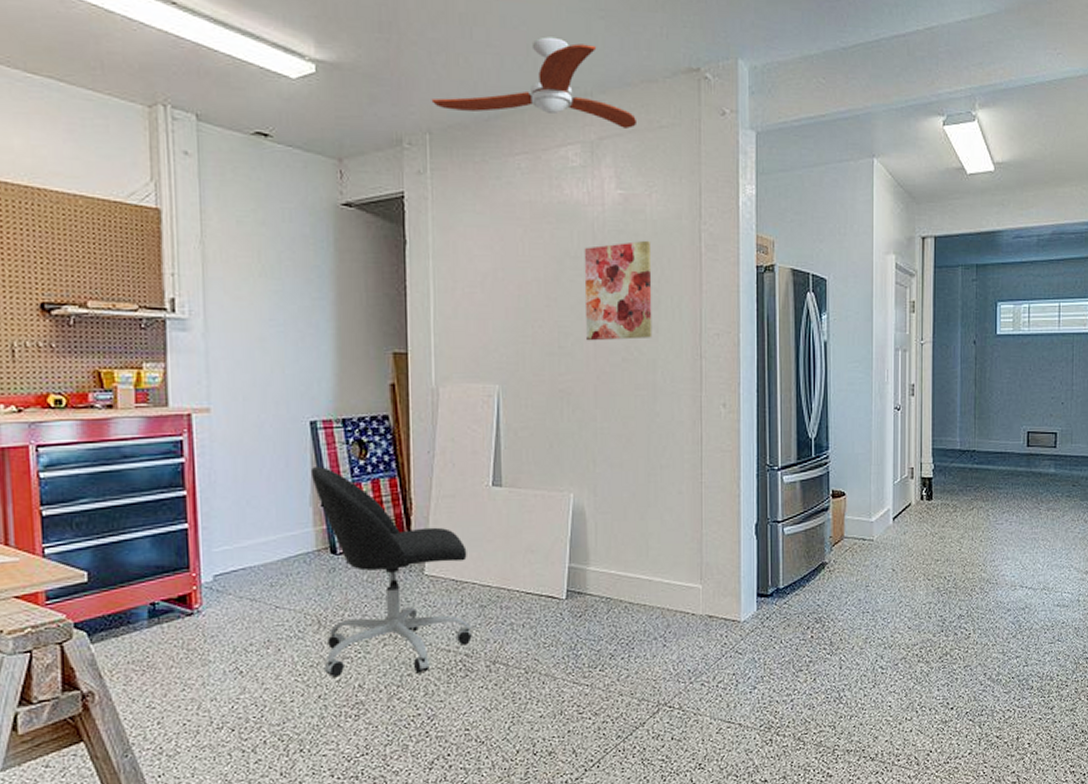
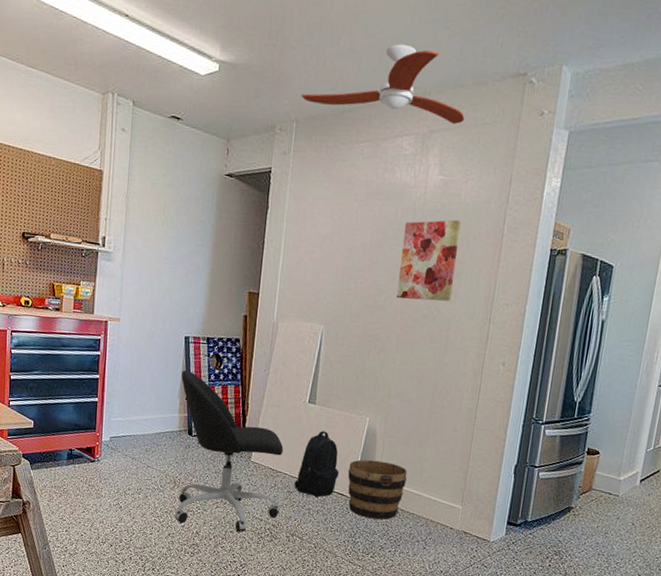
backpack: none [488,519,544,606] -> present [294,431,339,497]
bucket: none [555,545,630,622] -> present [347,459,408,520]

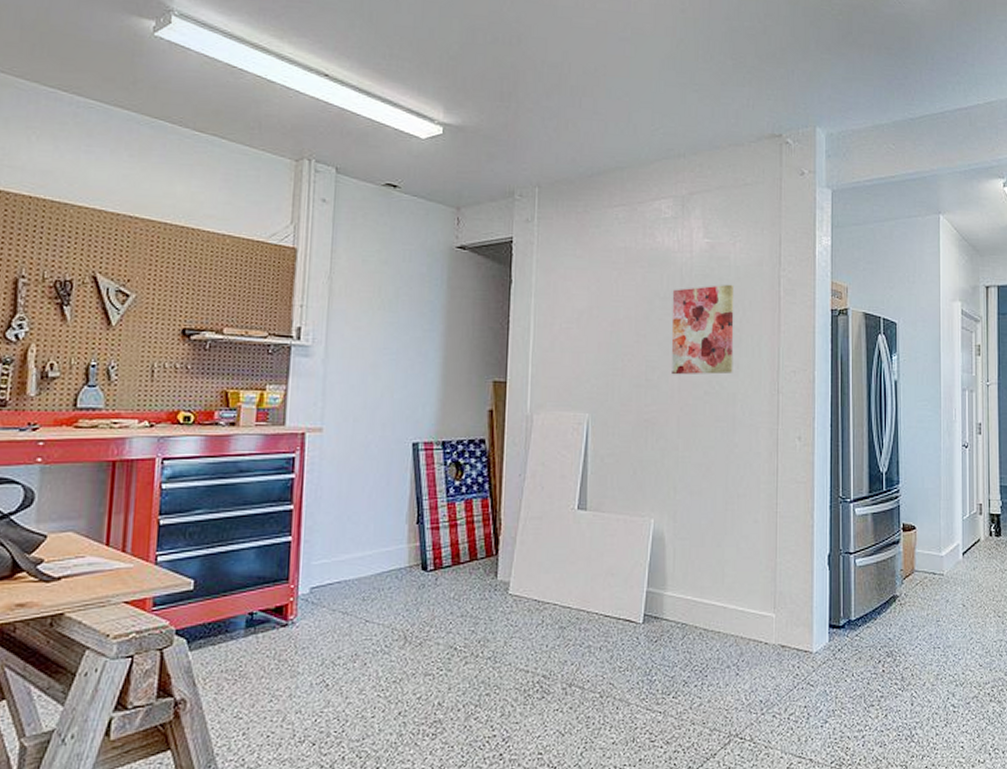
office chair: present [174,370,284,532] -> none [405,486,551,694]
backpack: present [294,431,339,497] -> none [568,542,623,628]
ceiling fan: present [301,44,465,124] -> none [542,106,725,185]
bucket: present [347,459,408,520] -> none [634,571,706,647]

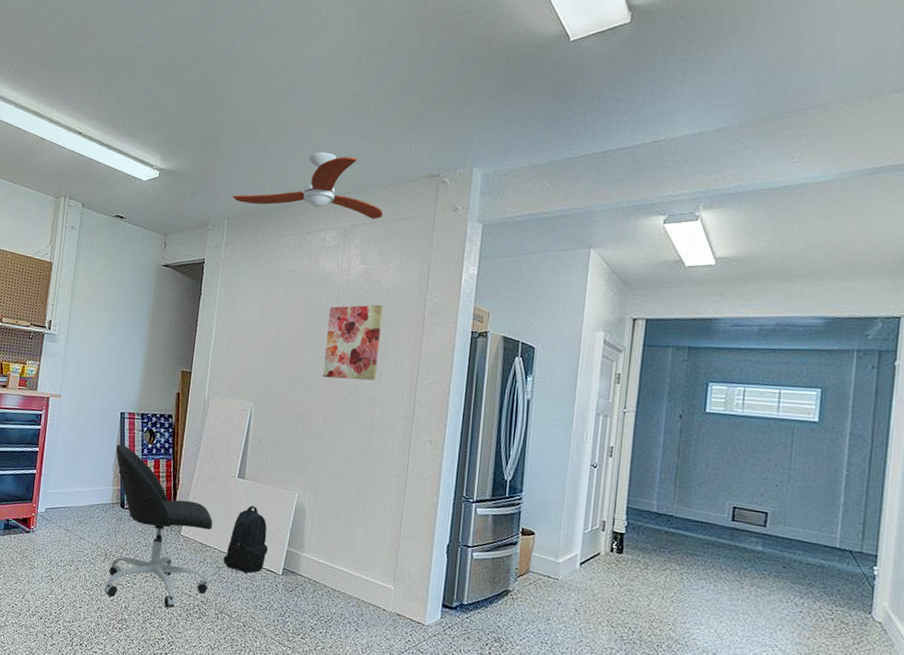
office chair: none [405,486,551,694] -> present [104,444,213,608]
ceiling fan: none [542,106,725,185] -> present [232,152,384,219]
backpack: none [568,542,623,628] -> present [223,505,268,573]

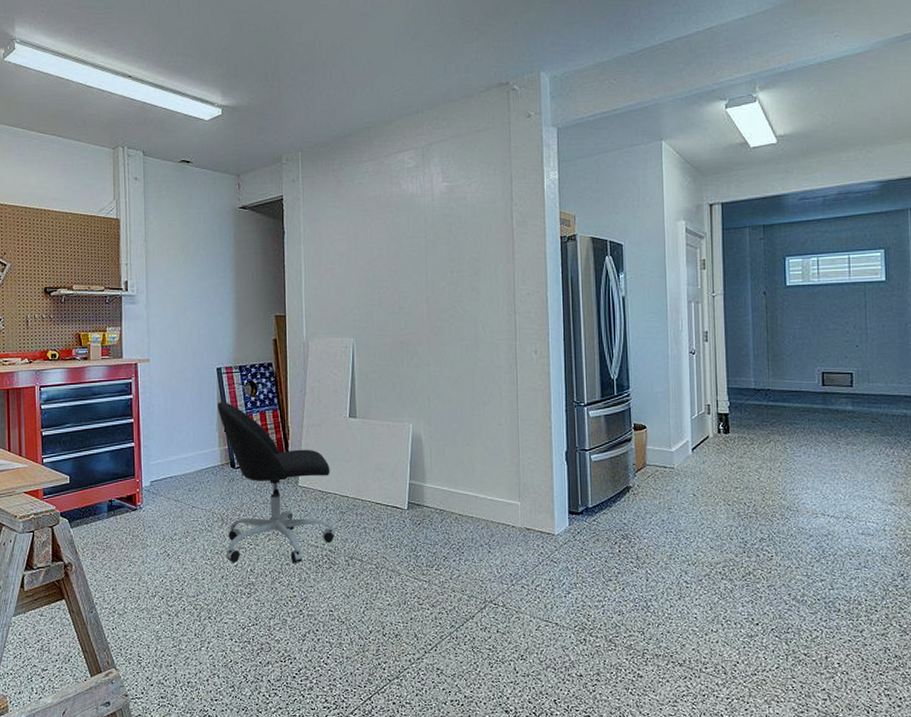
backpack: present [223,505,268,573] -> none [346,444,390,513]
ceiling fan: present [232,152,384,219] -> none [302,70,459,135]
wall art: present [323,304,383,381] -> none [418,220,474,303]

